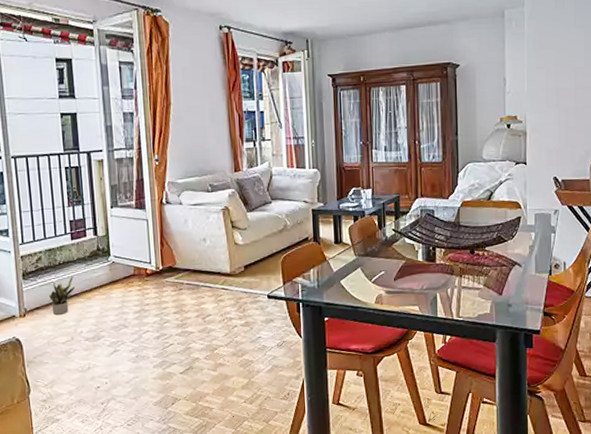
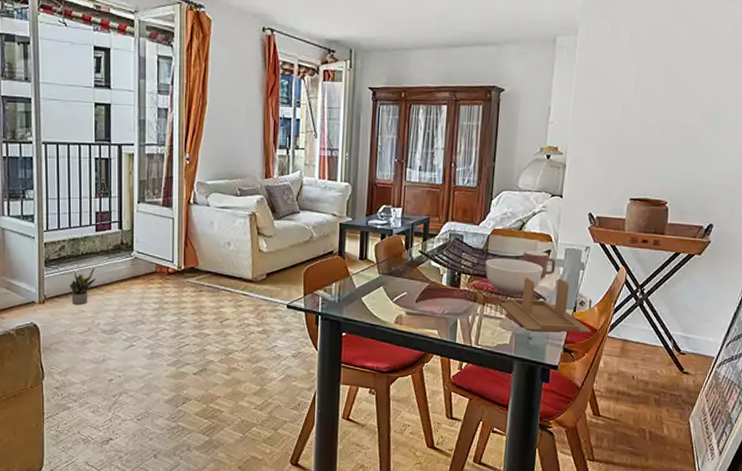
bowl: none [458,228,516,265] -> present [485,258,544,296]
napkin holder: none [476,244,569,298] -> present [500,278,592,333]
mug: none [494,218,528,246] -> present [523,250,556,280]

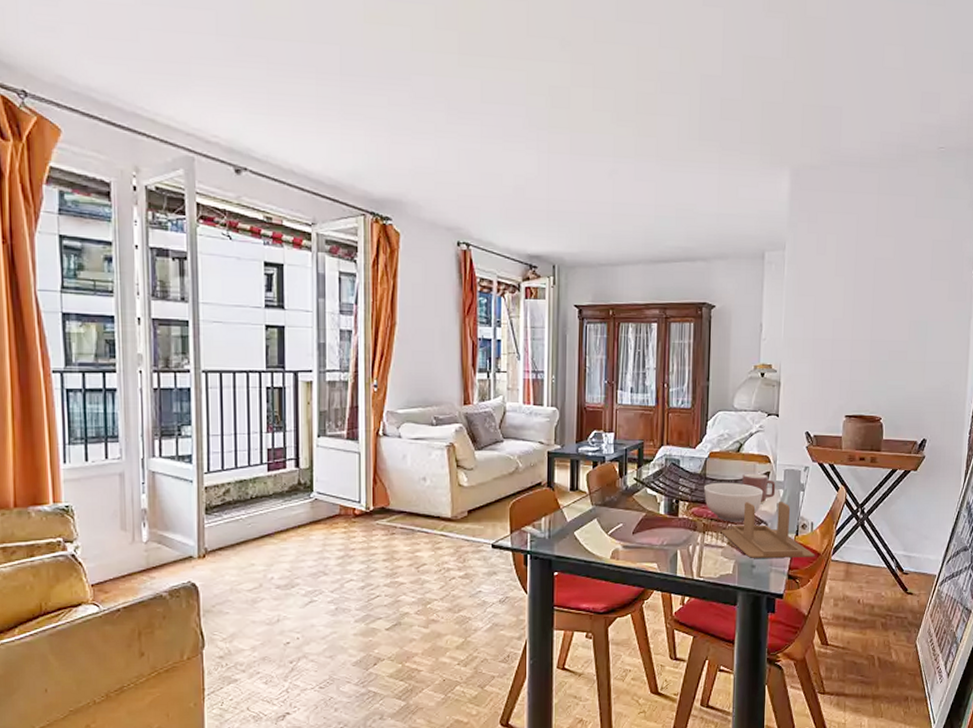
potted plant: present [70,267,96,305] -> none [236,513,269,557]

